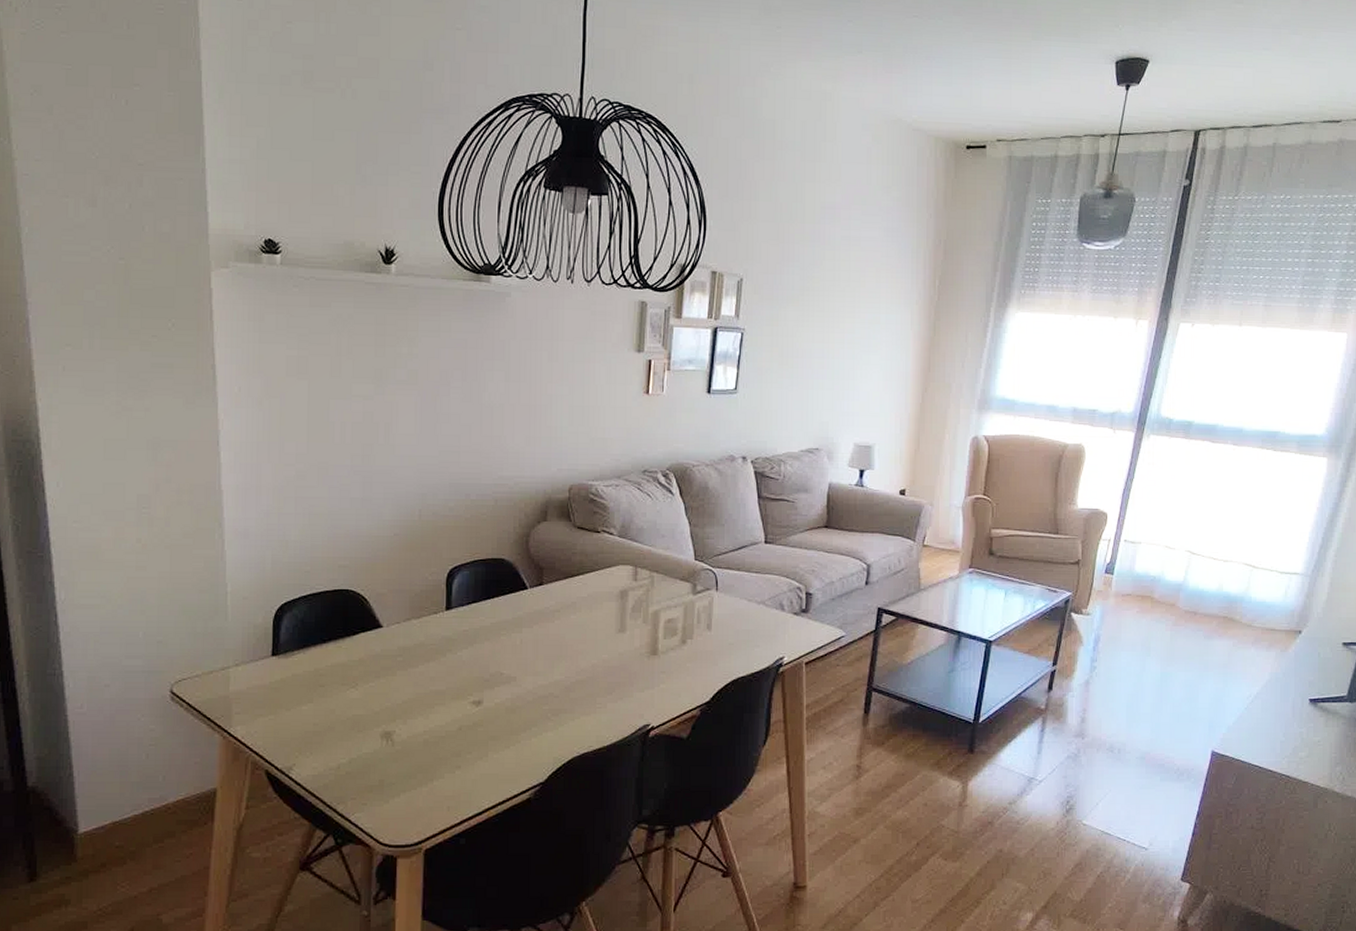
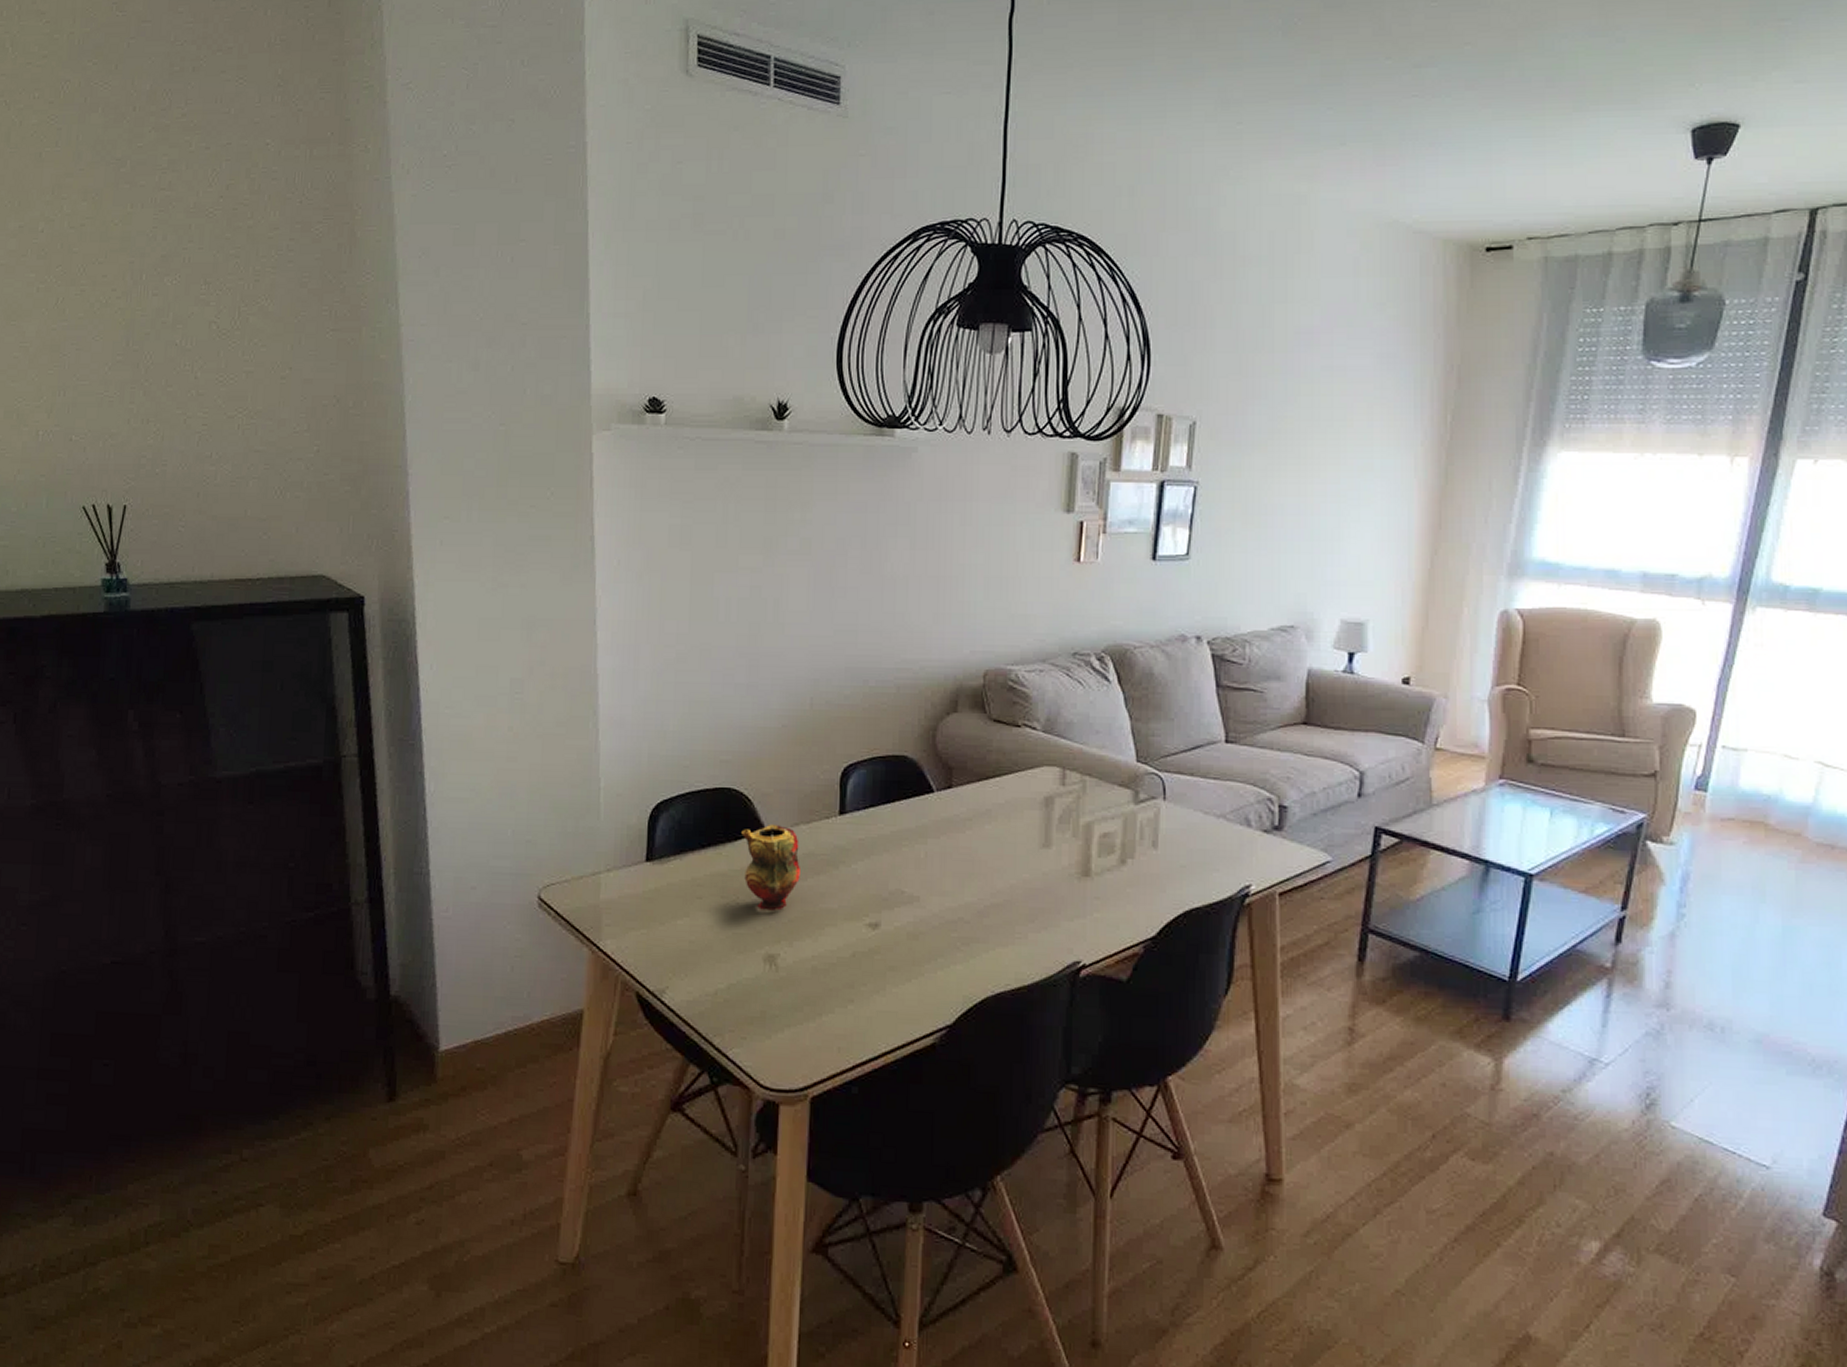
teapot: none [359,619,412,694] -> present [741,824,800,911]

